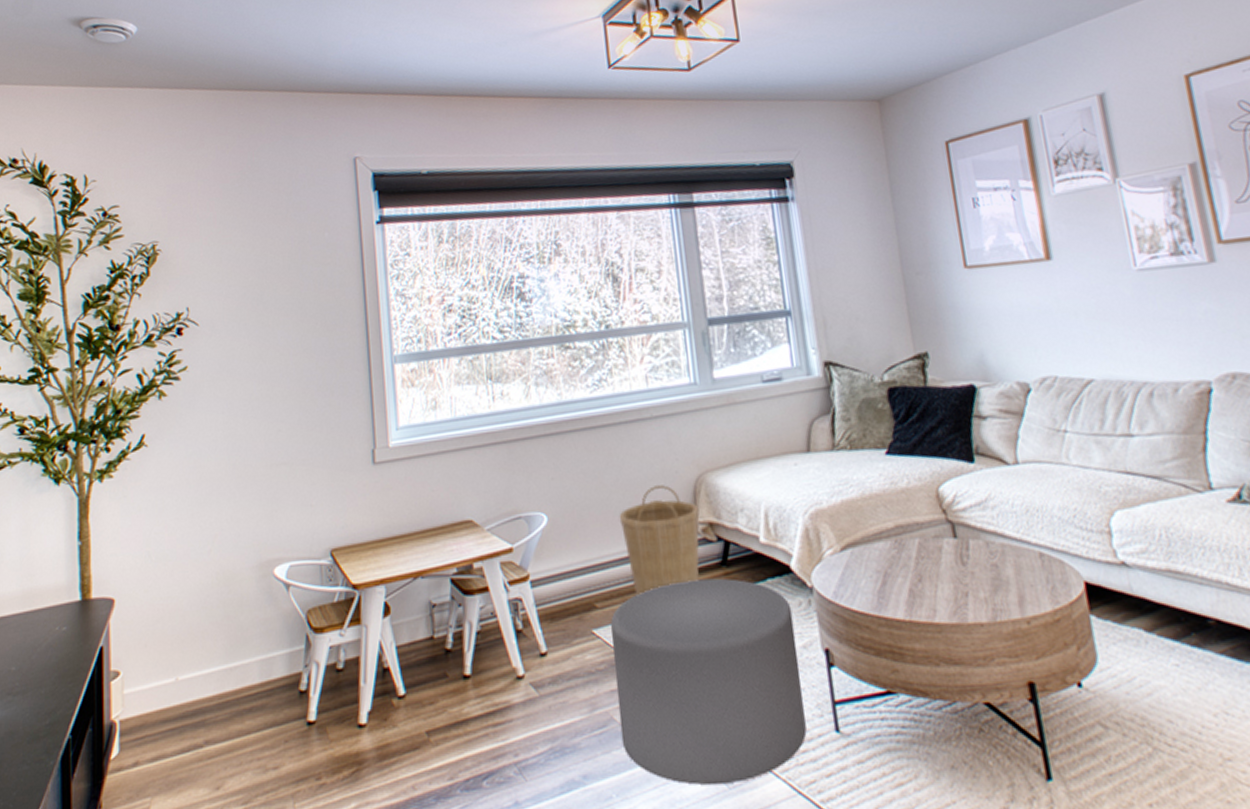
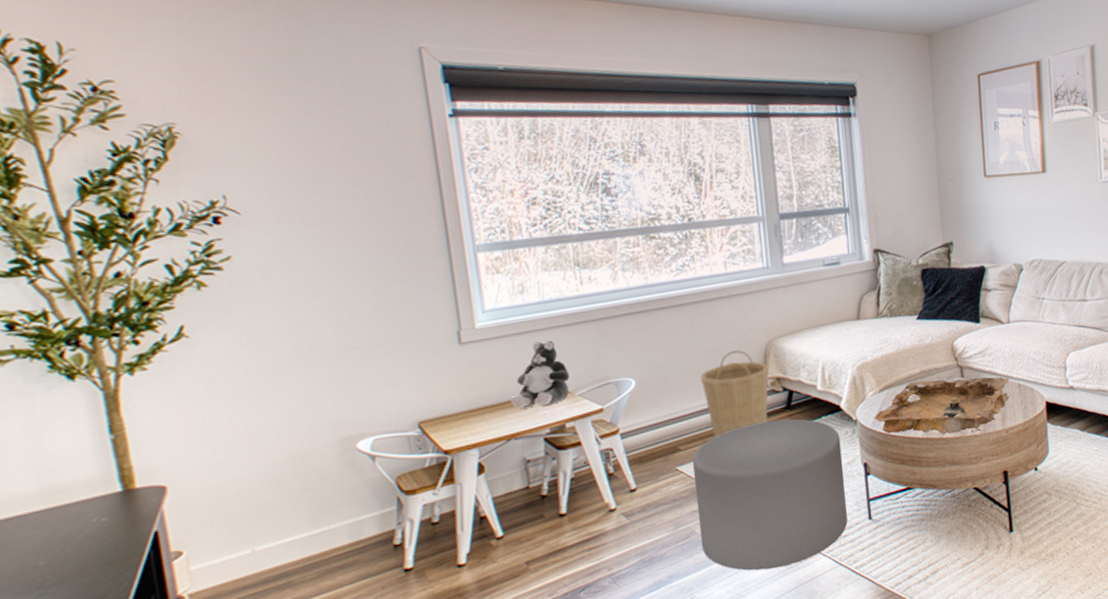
plush toy: none [418,463,479,542] -> present [509,340,570,409]
decorative tray: none [835,539,1027,619] -> present [874,376,1010,435]

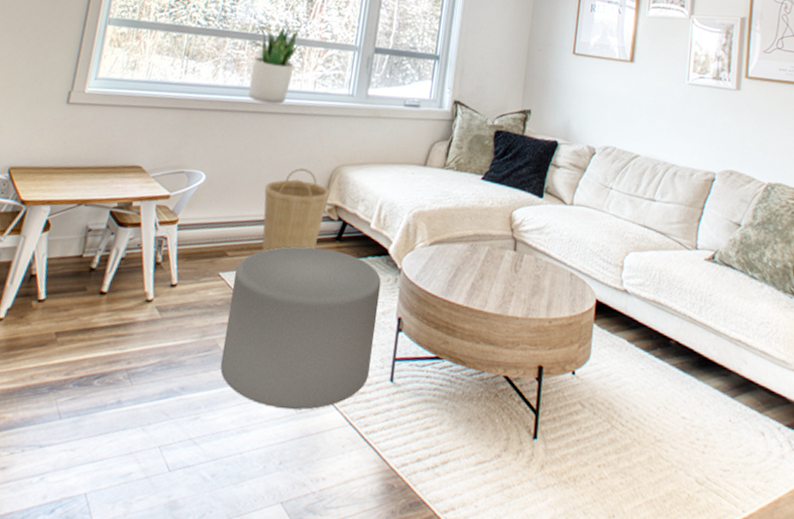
plush toy: present [509,340,570,409] -> none [91,117,151,181]
planter: none [653,209,699,297] -> present [248,24,301,105]
decorative tray: present [874,376,1010,435] -> none [418,243,563,313]

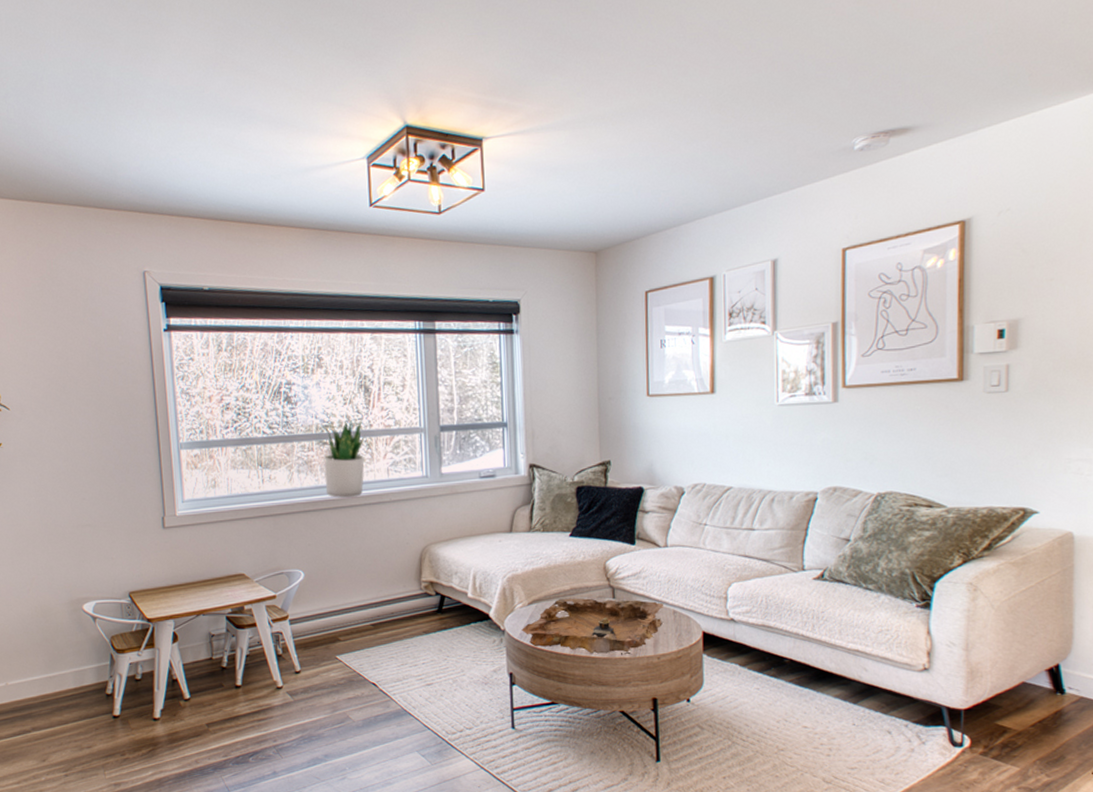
pouf: present [220,246,381,410] -> none [350,621,491,763]
basket: present [262,168,330,252] -> none [360,553,423,633]
decorative tray: none [418,243,563,313] -> present [522,598,664,654]

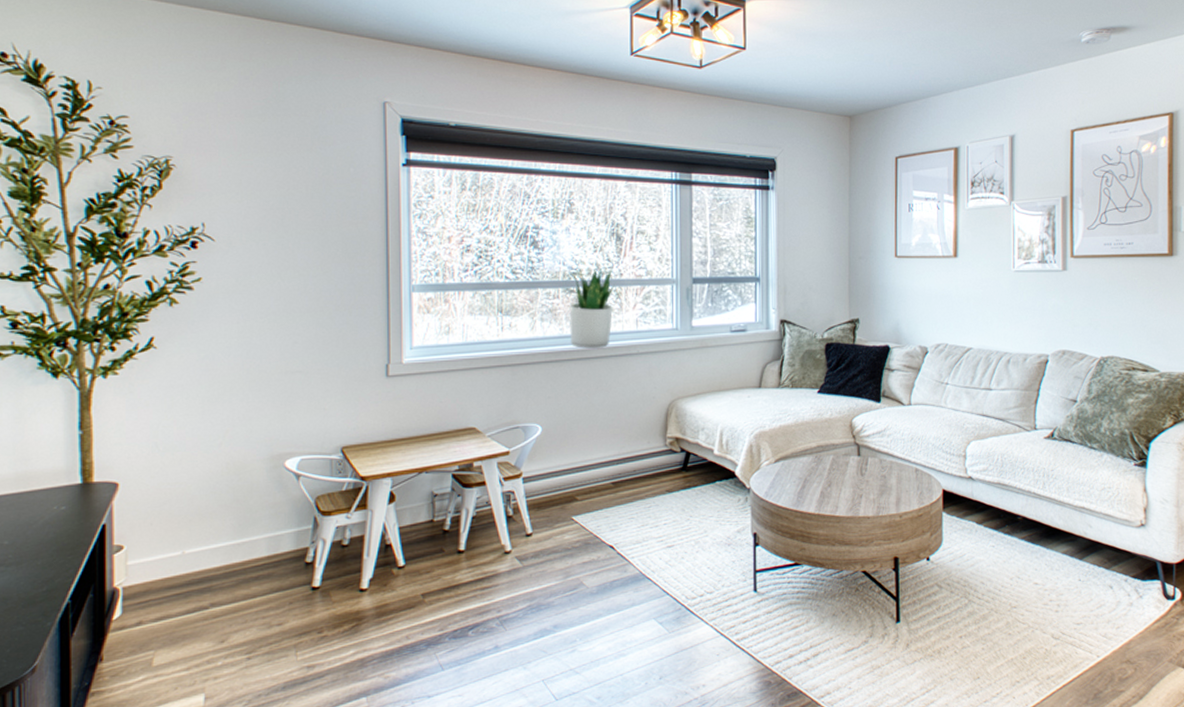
decorative tray: present [522,598,664,654] -> none [767,455,907,513]

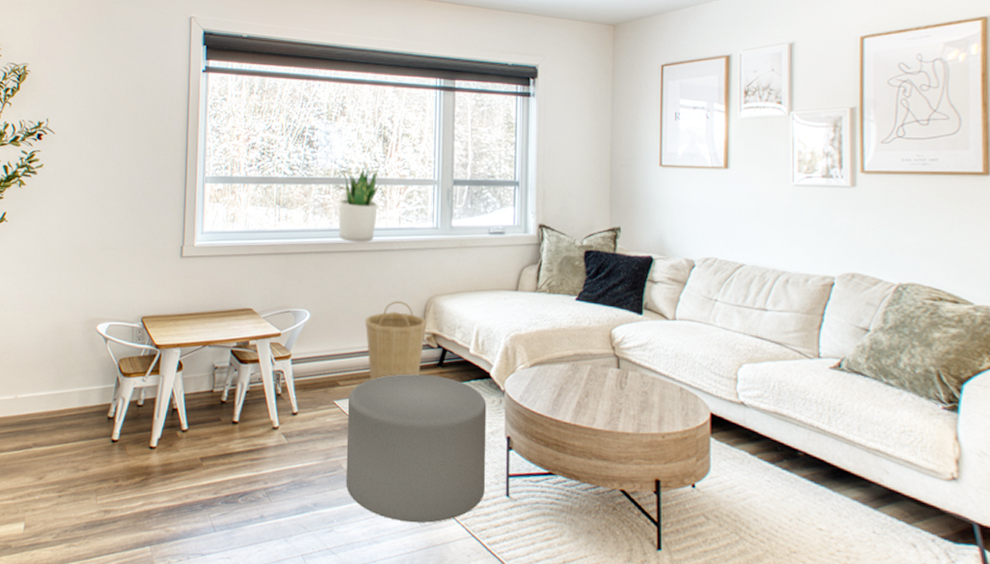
pouf: none [587,480,733,631] -> present [346,373,487,523]
basket: none [603,407,669,492] -> present [365,301,427,381]

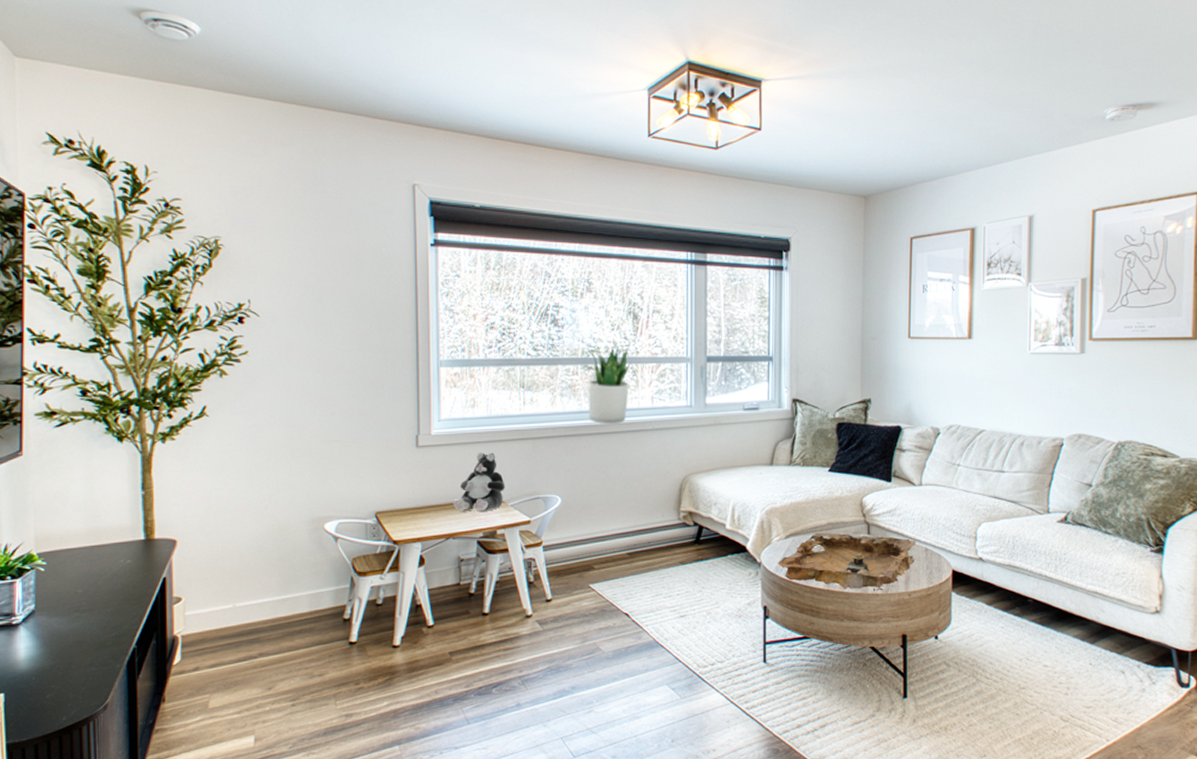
plush toy: none [210,265,259,323] -> present [452,452,505,513]
pouf: present [346,373,487,523] -> none [603,552,744,696]
basket: present [365,301,427,381] -> none [619,481,682,562]
decorative tray: none [522,363,671,429] -> present [778,532,917,590]

